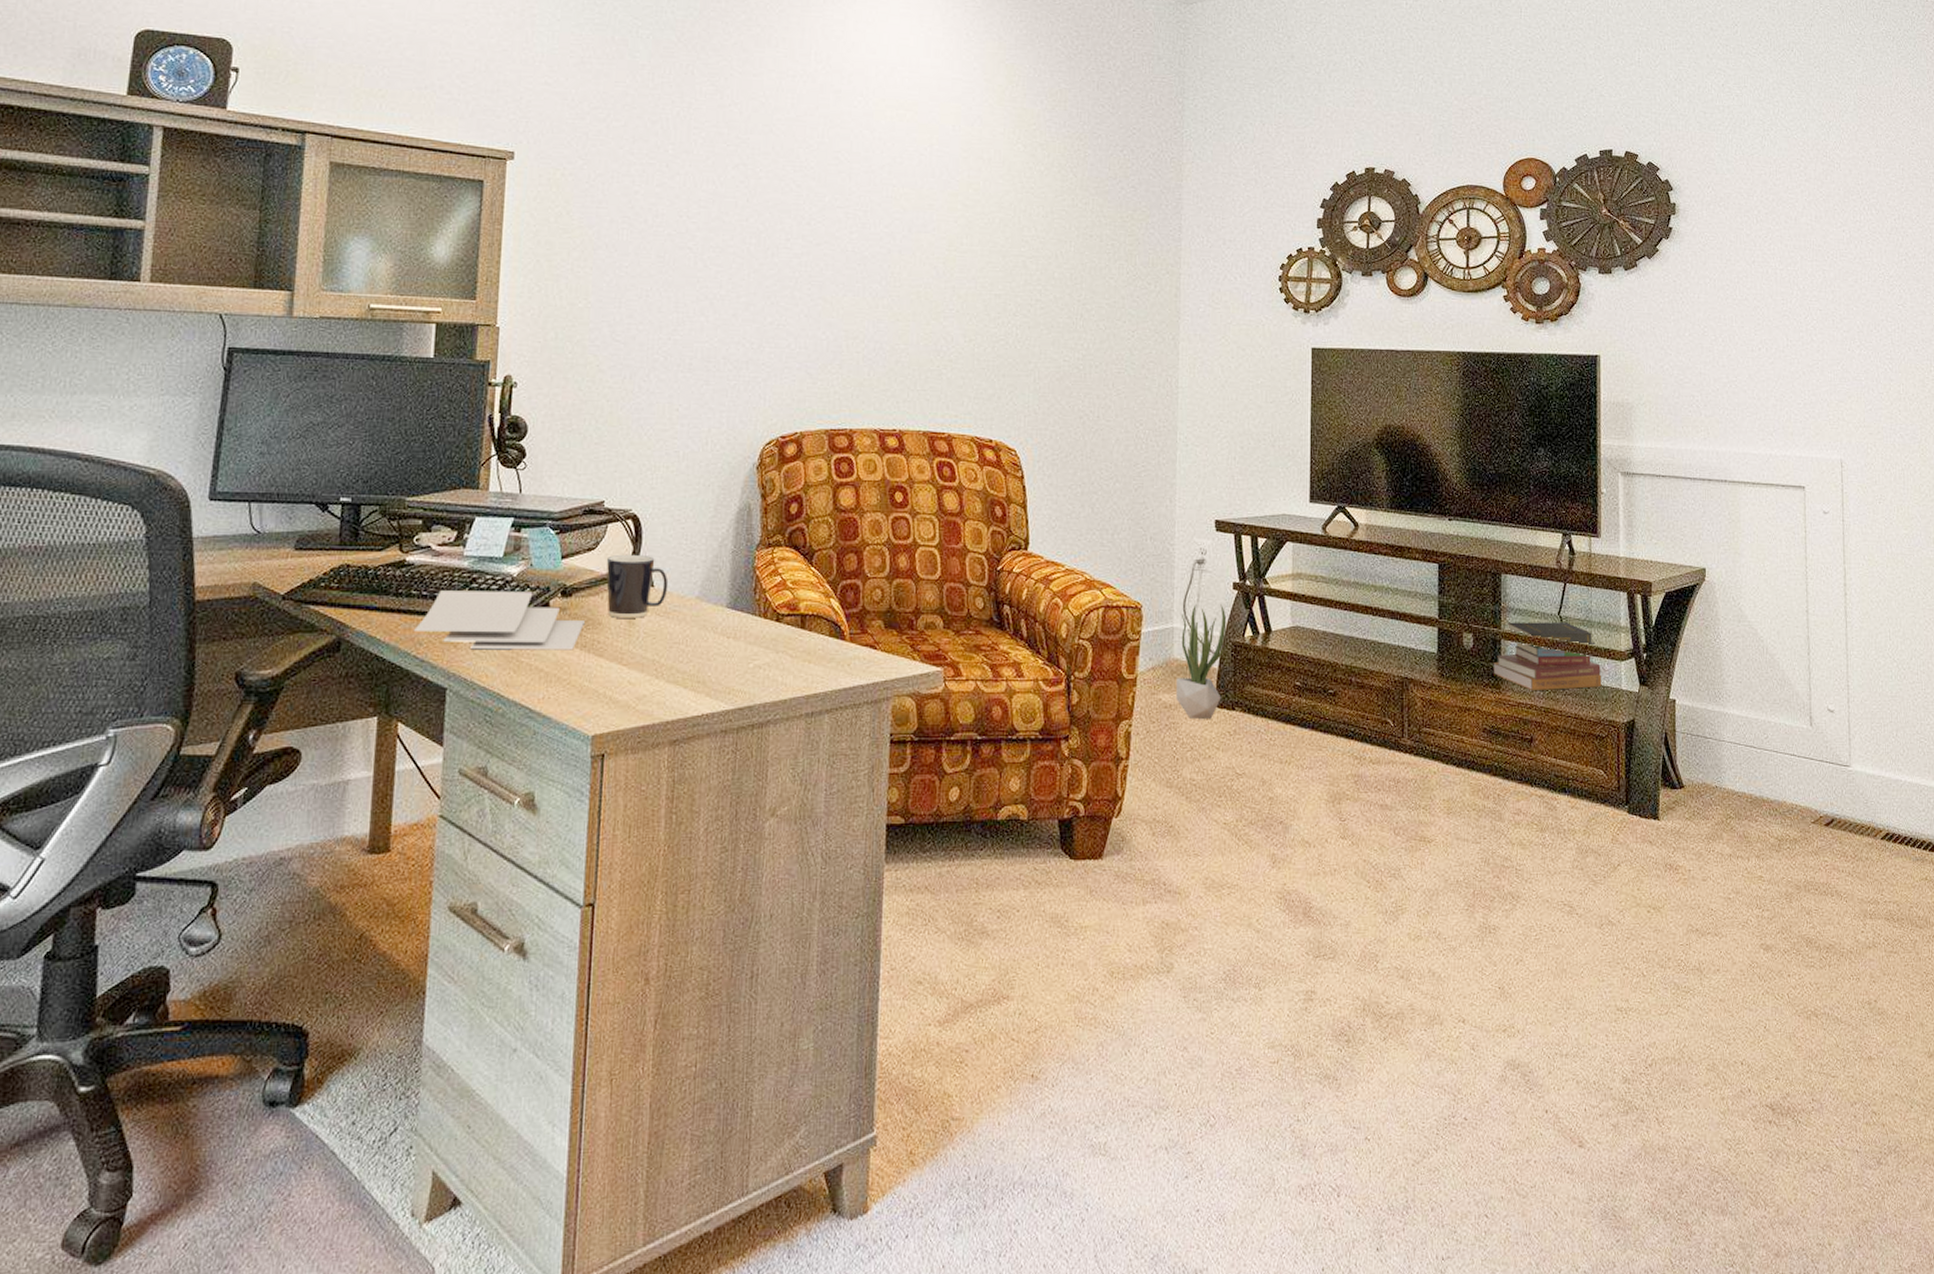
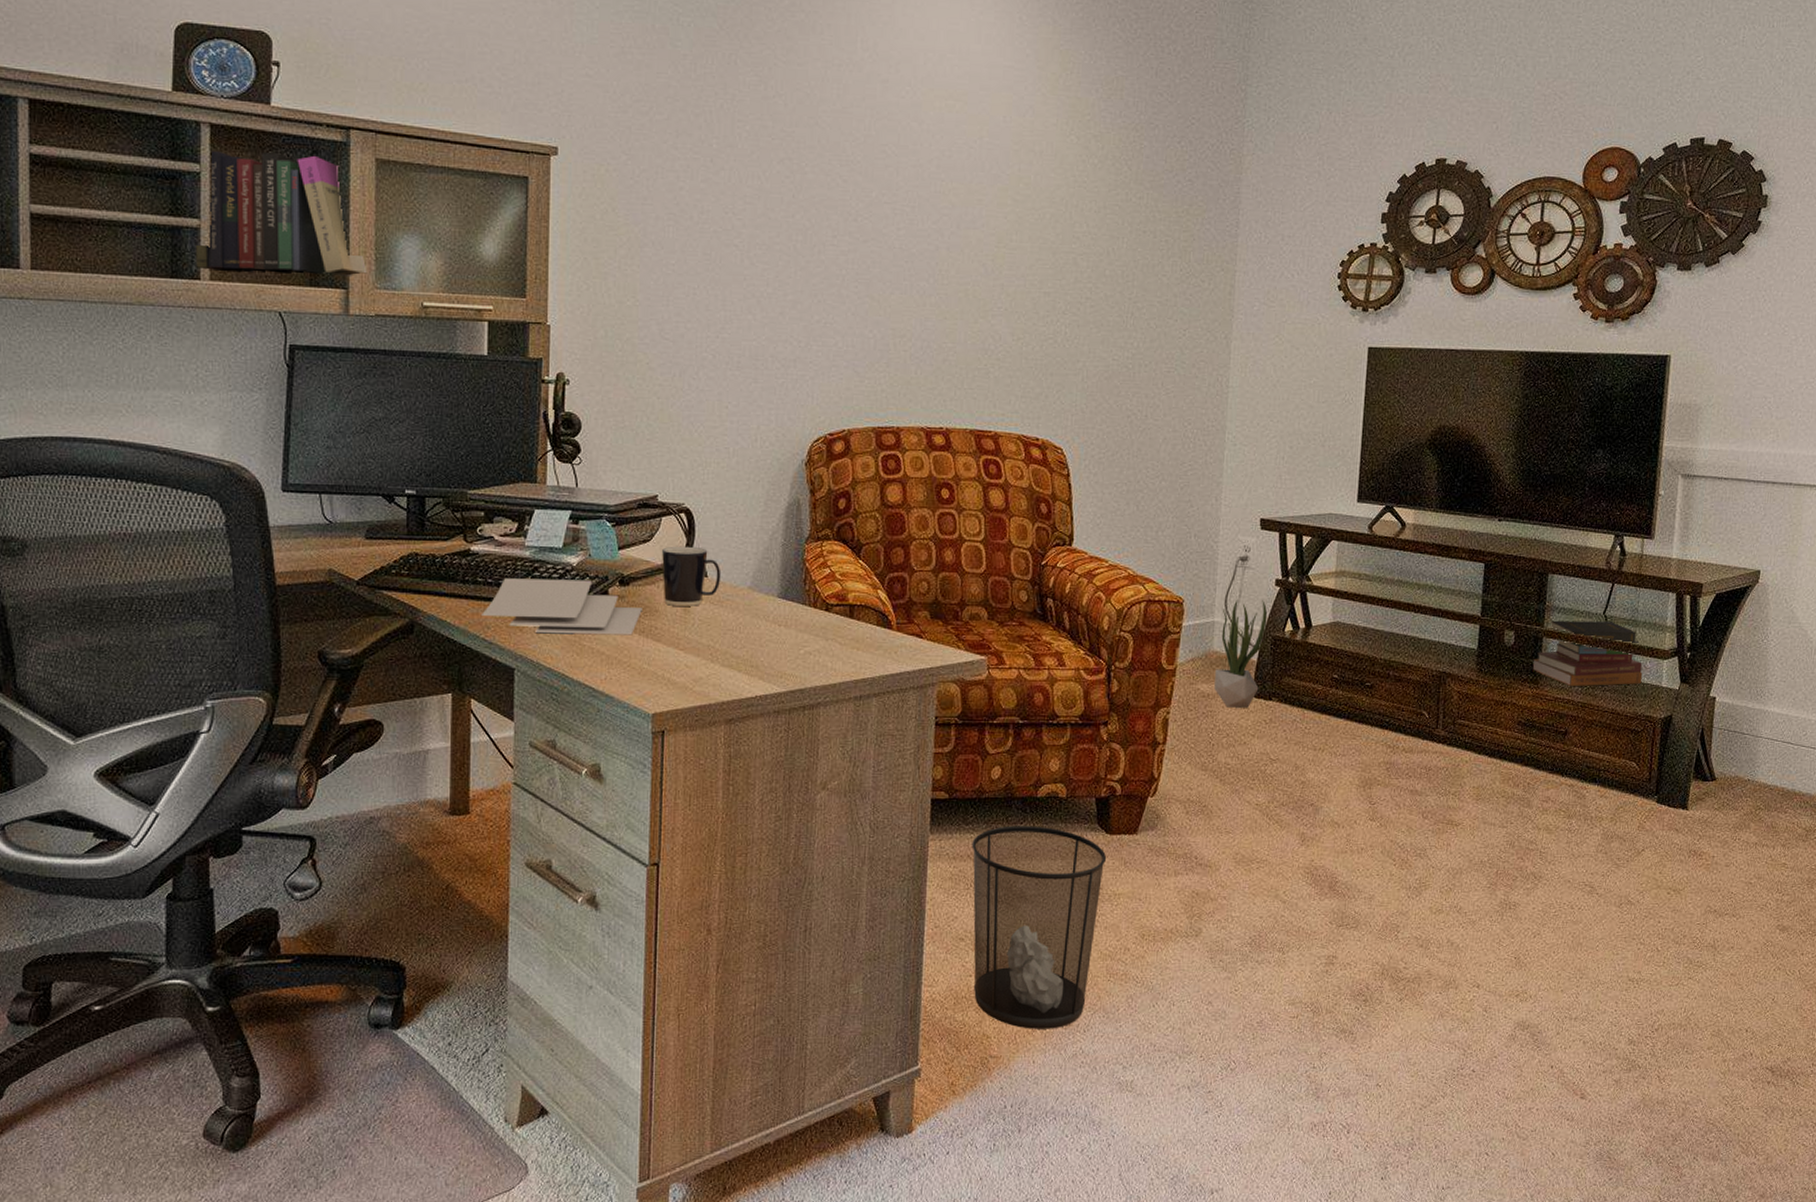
books: none [137,152,315,280] -> present [196,150,368,278]
waste bin: none [929,852,1072,1085] -> present [972,825,1107,1029]

